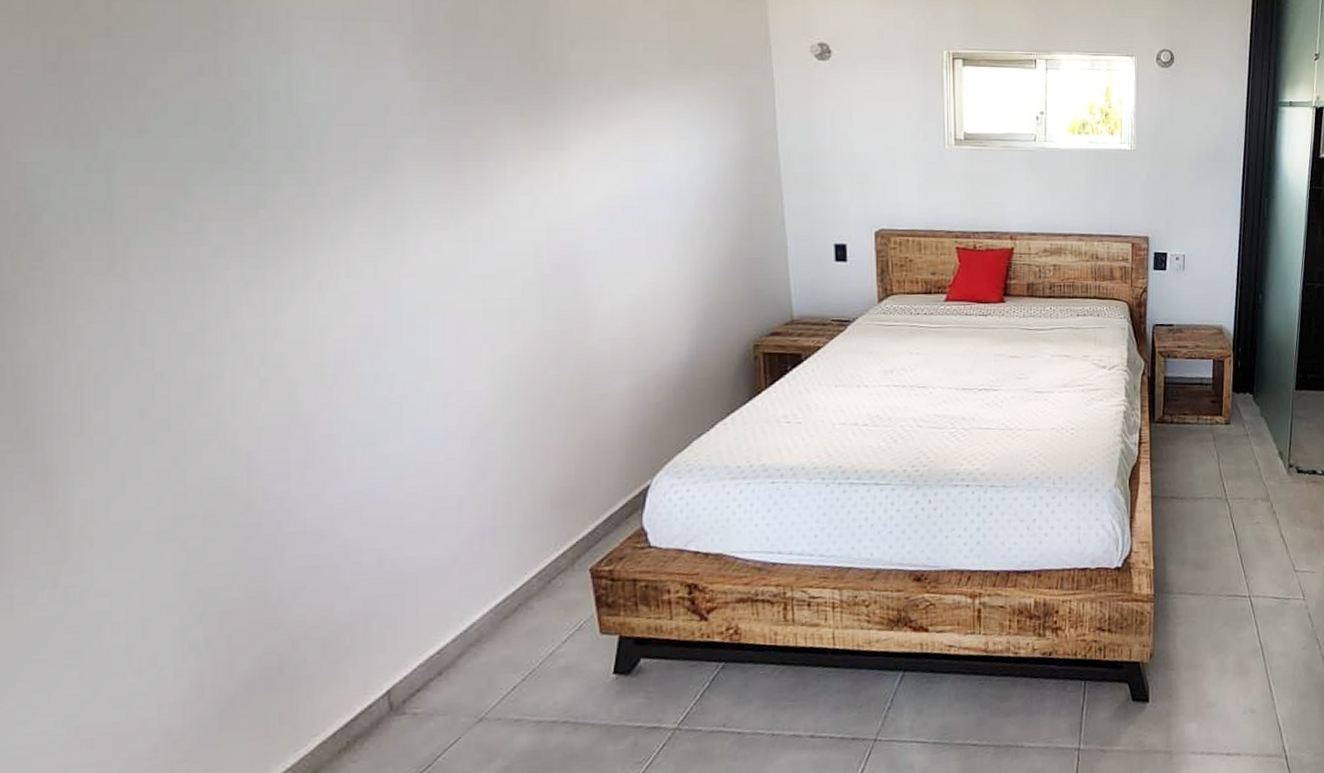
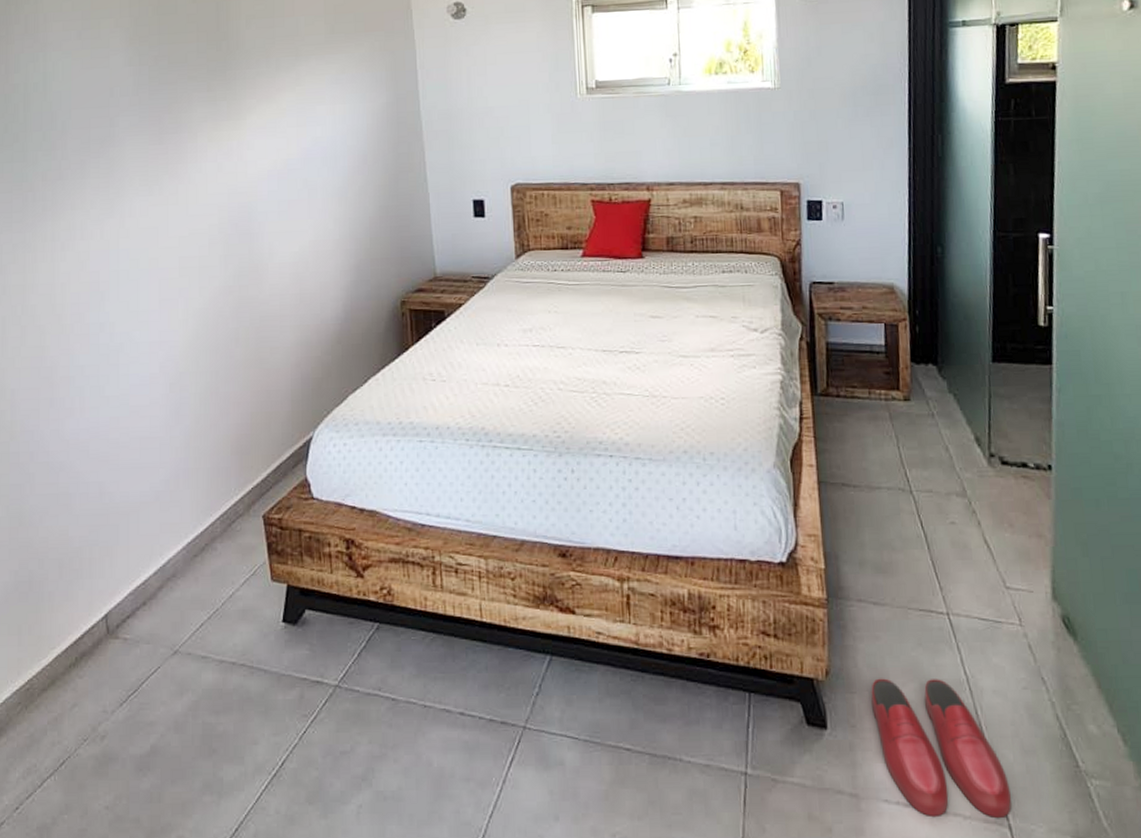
slippers: none [1186,649,1288,760] -> present [871,678,1012,819]

